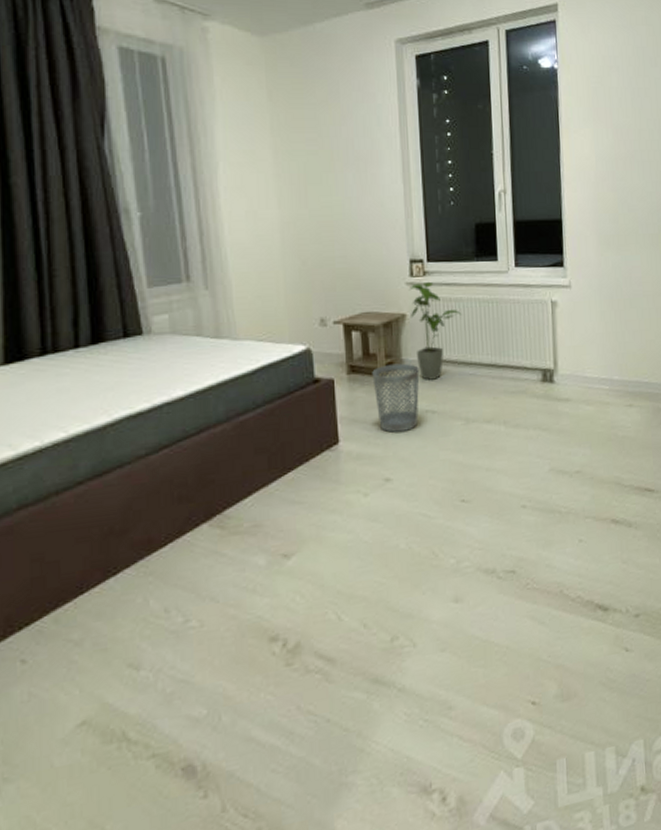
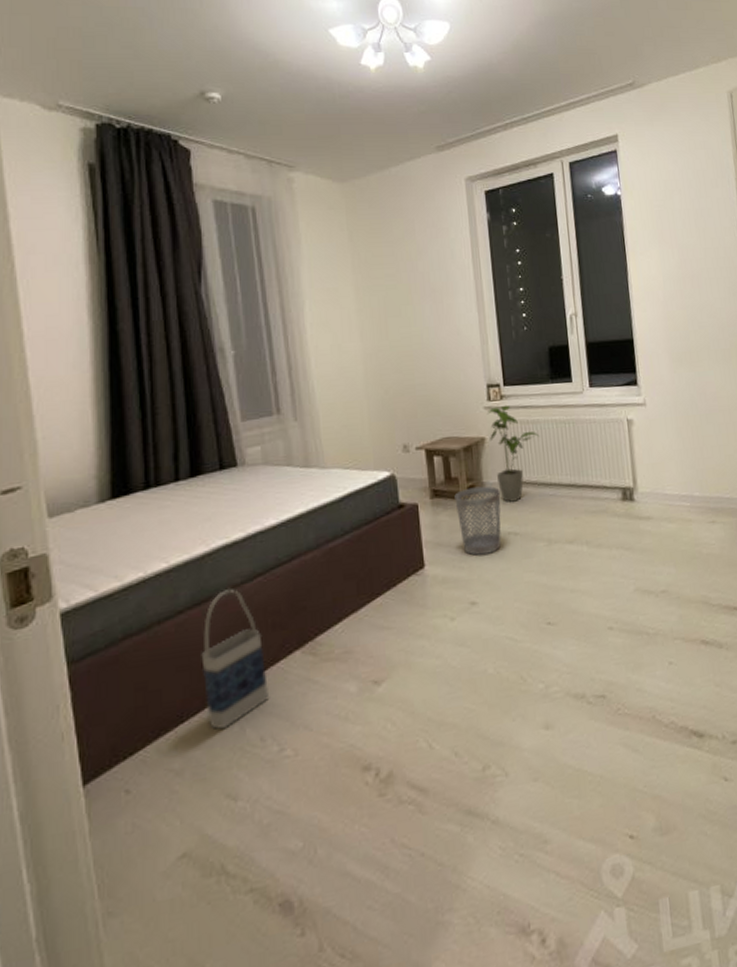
bag: none [102,460,173,601] -> present [201,589,269,730]

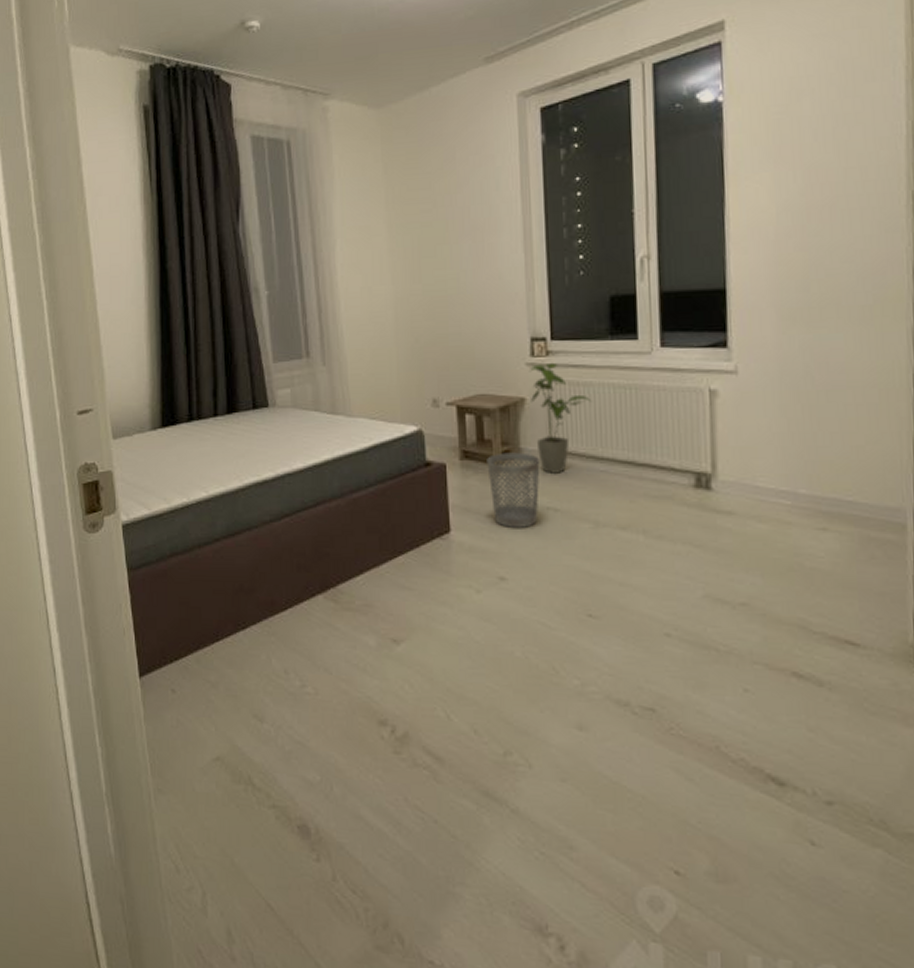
bag: present [201,589,269,730] -> none [234,525,292,655]

